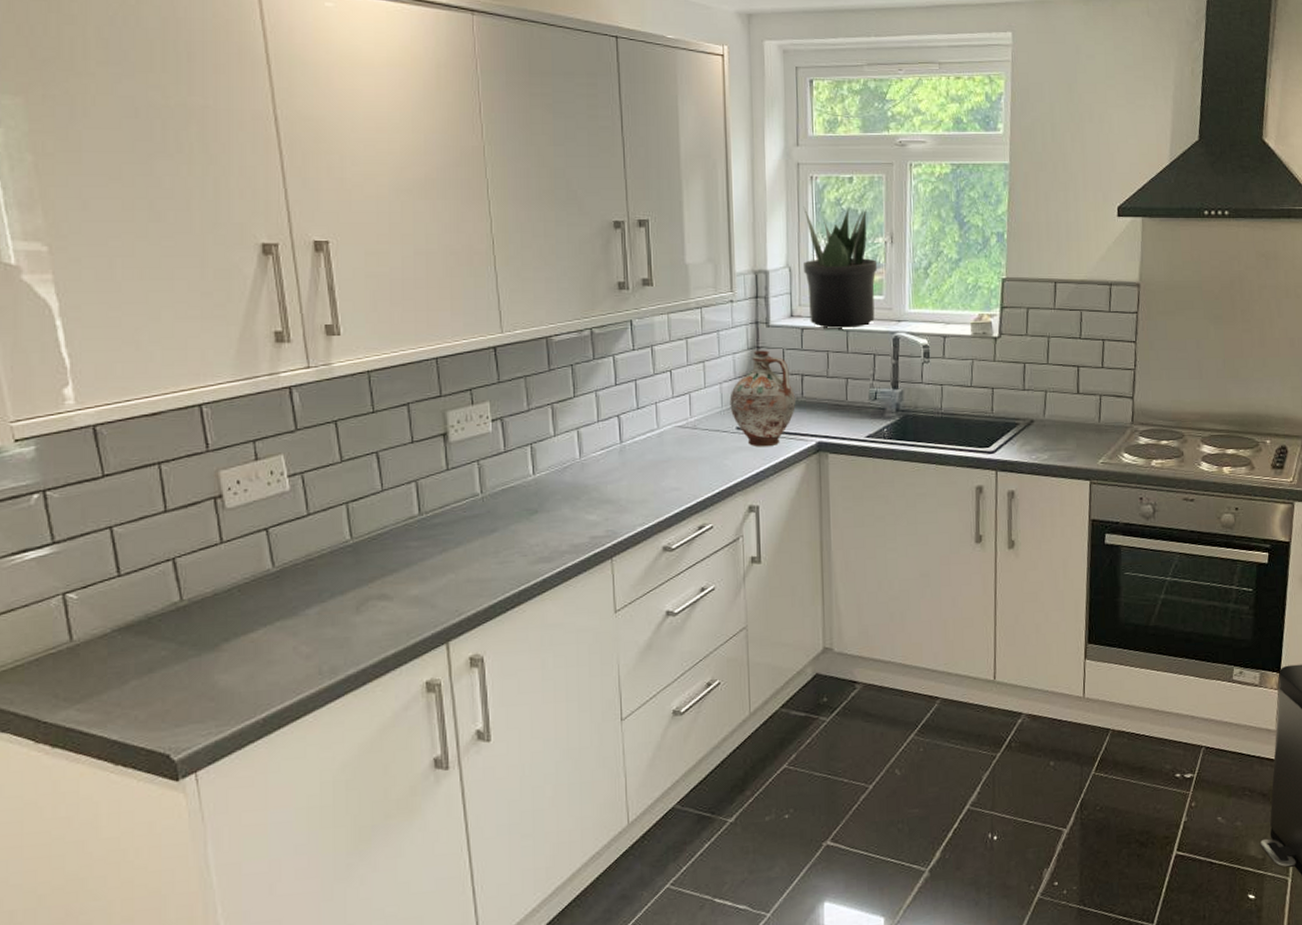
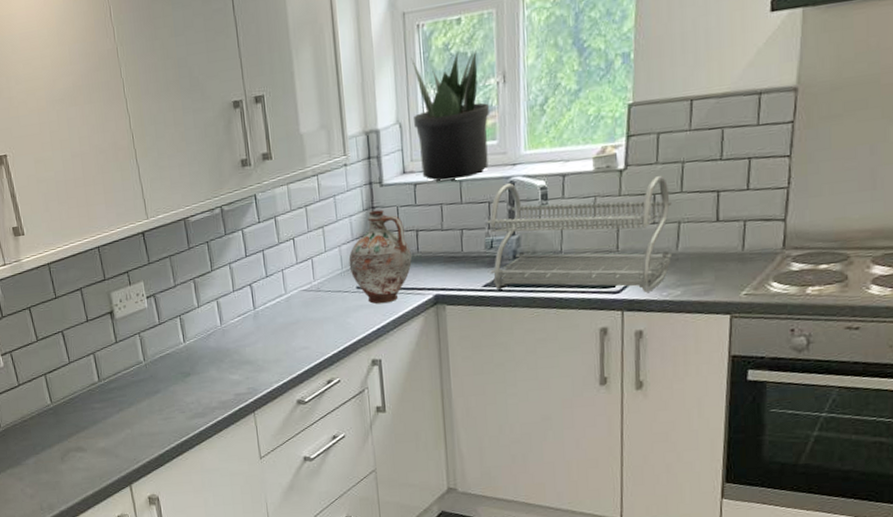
dish rack: none [872,338,1039,454] -> present [487,175,672,292]

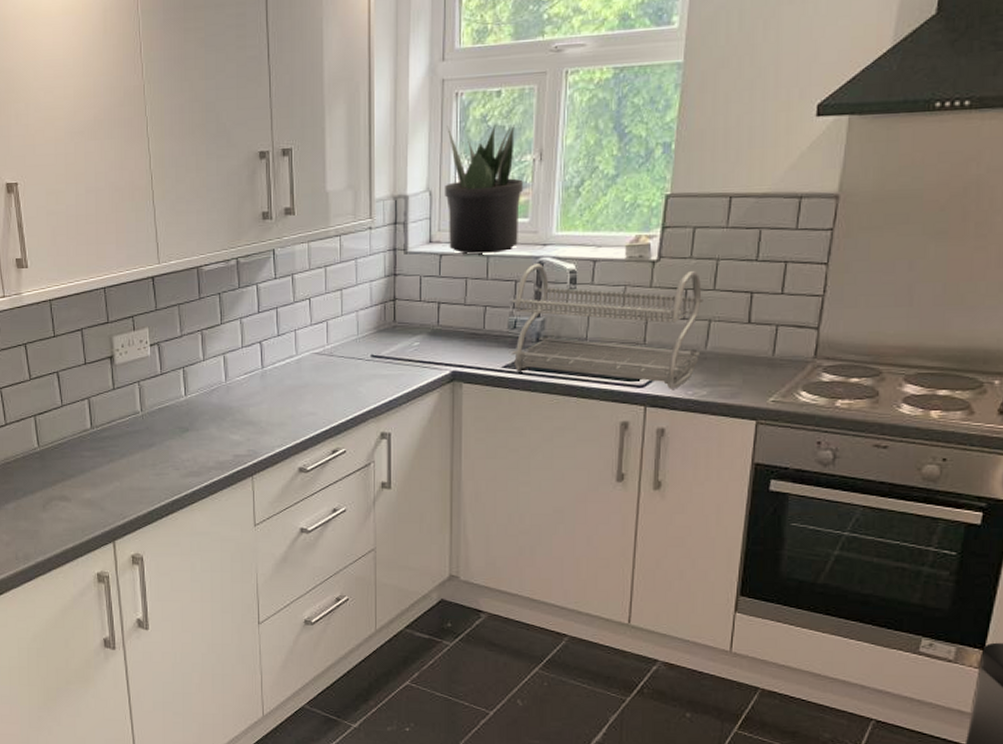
ceramic jug: present [349,209,412,304] -> none [365,278,431,375]

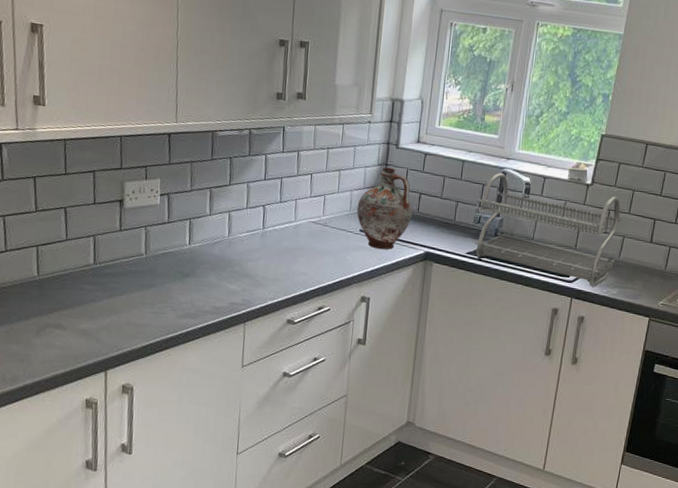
ceramic jug: none [365,278,431,375] -> present [356,167,412,250]
planter: present [445,124,523,255] -> none [433,48,497,160]

